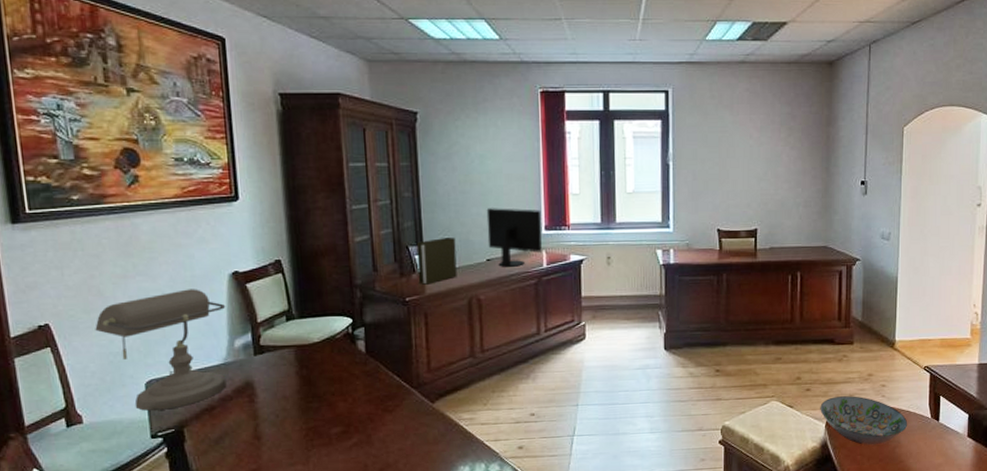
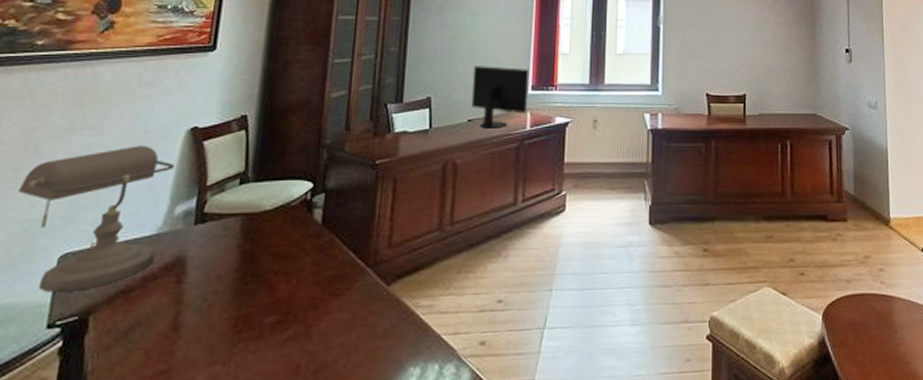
binder: present [416,236,457,285] -> none [392,94,438,146]
decorative bowl: present [820,396,908,446] -> none [815,281,910,343]

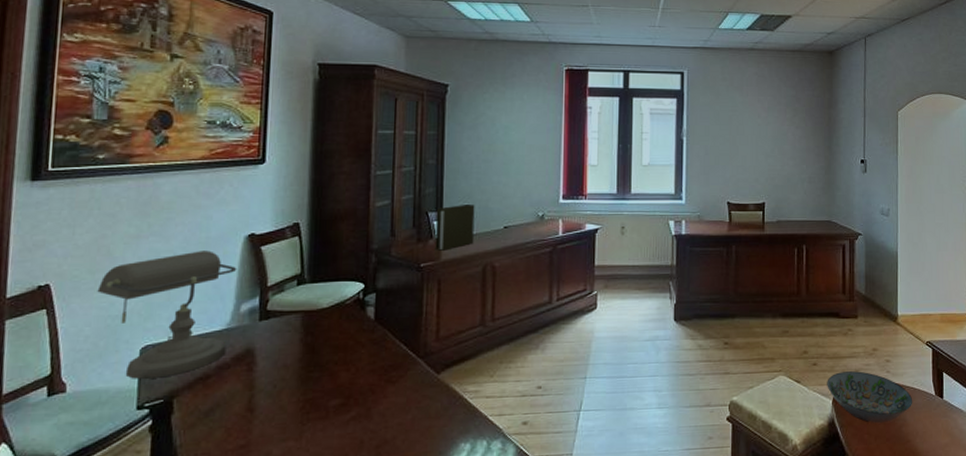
binder: none [392,94,438,146] -> present [435,203,475,251]
computer monitor: present [471,66,530,129] -> none [506,177,560,235]
decorative bowl: none [815,281,910,343] -> present [827,371,913,424]

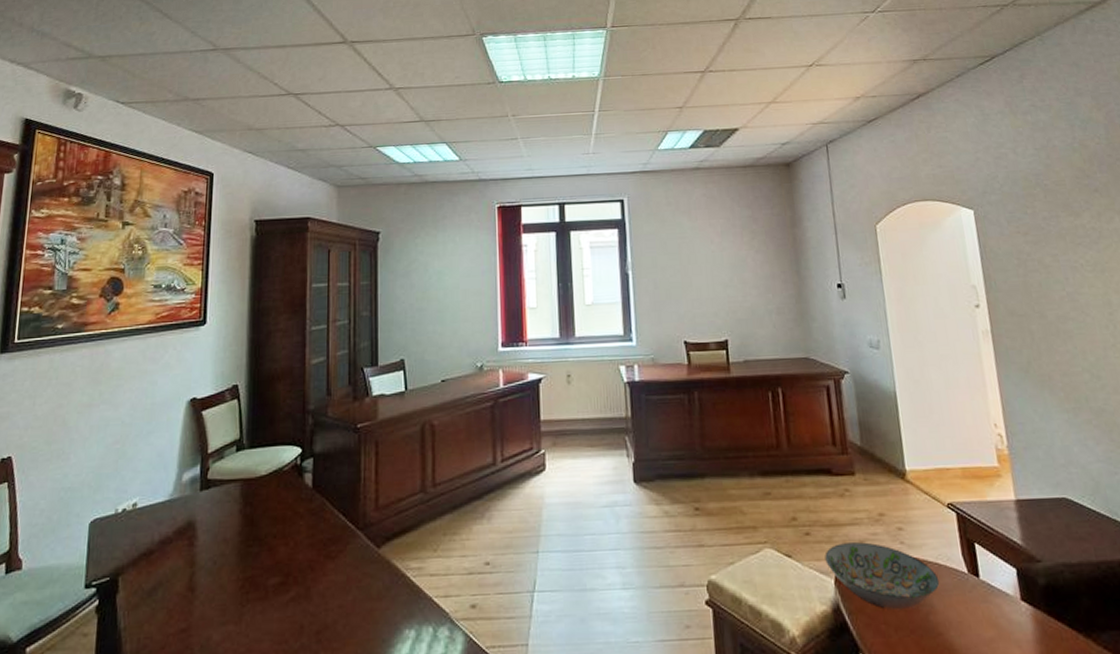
desk lamp: present [97,250,237,380] -> none [53,417,180,556]
binder: present [435,203,475,251] -> none [371,356,411,409]

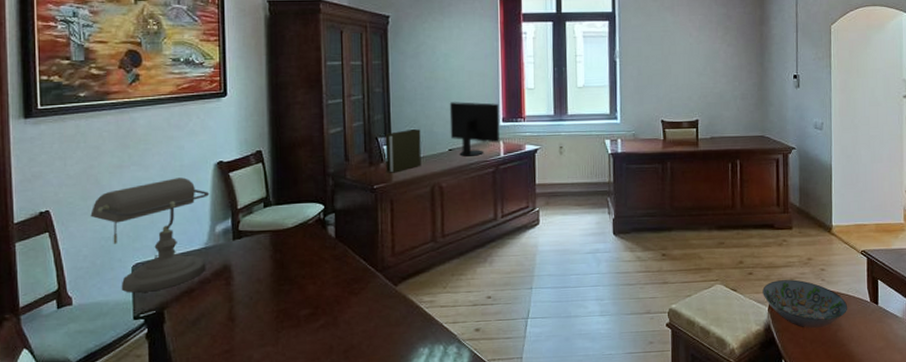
desk lamp: none [53,417,180,556] -> present [90,177,210,294]
binder: none [371,356,411,409] -> present [385,128,422,173]
computer monitor: none [442,325,499,389] -> present [449,102,500,157]

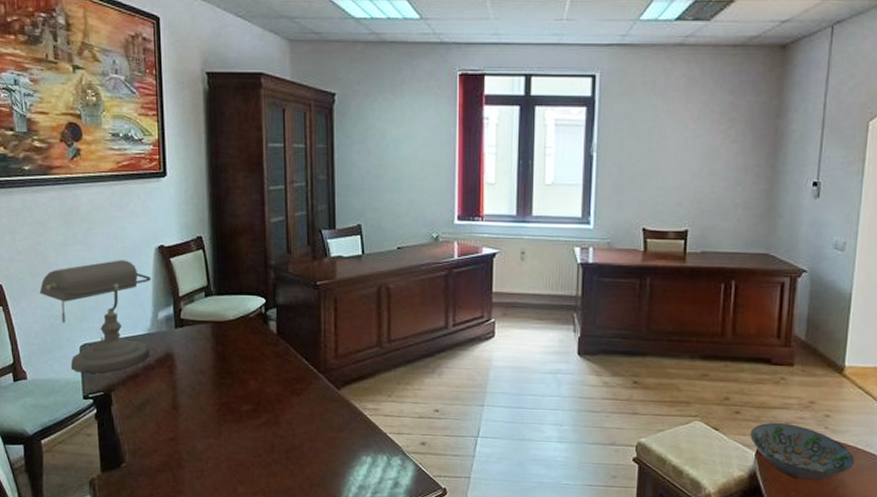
binder: present [385,128,422,173] -> none [329,222,368,270]
computer monitor: present [449,102,500,157] -> none [399,194,455,257]

